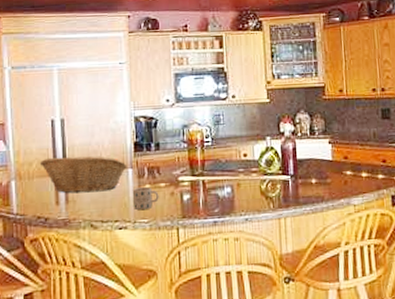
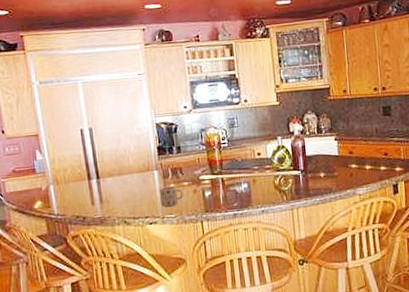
fruit basket: present [39,156,127,193] -> none [73,160,153,194]

